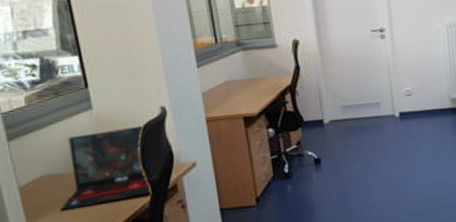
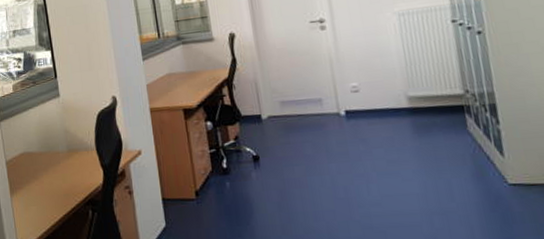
laptop: present [60,126,151,212] -> none [34,114,104,186]

